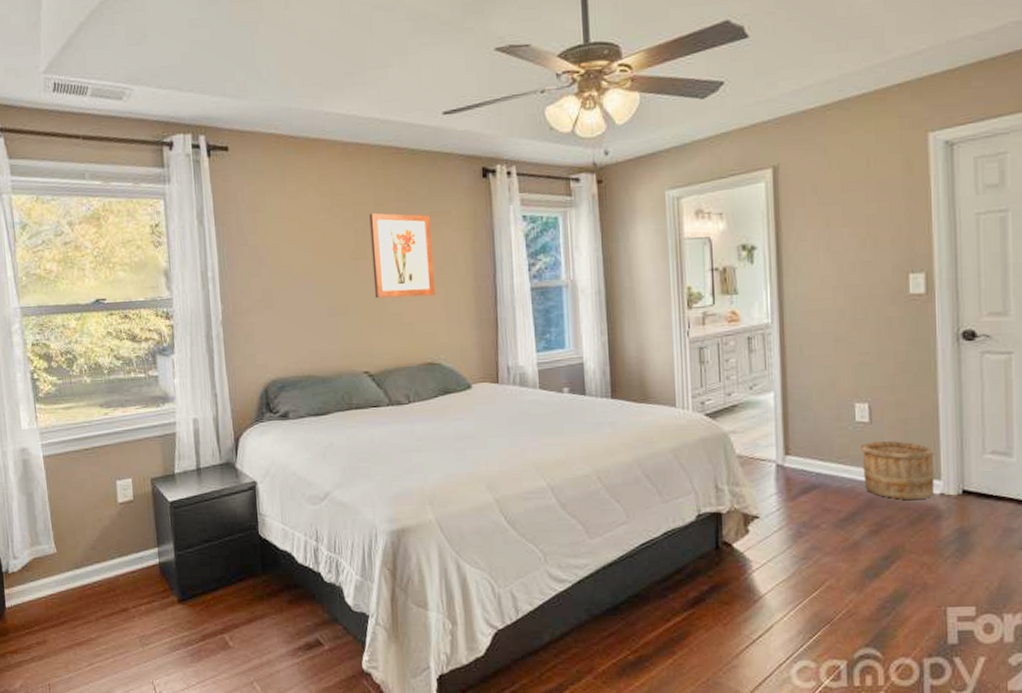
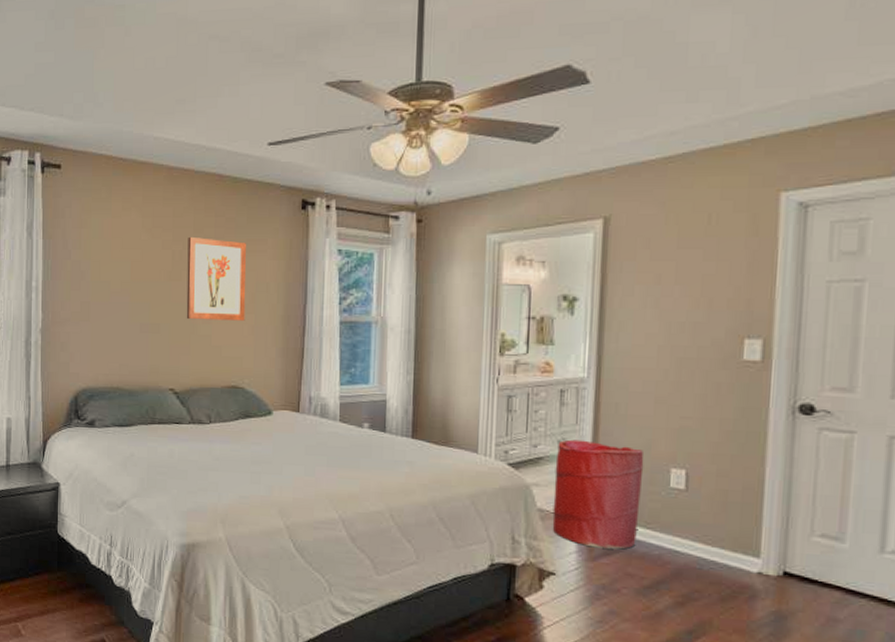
laundry hamper: none [749,384,831,487] -> present [552,439,644,550]
wooden bucket: present [861,441,935,500] -> none [673,510,756,576]

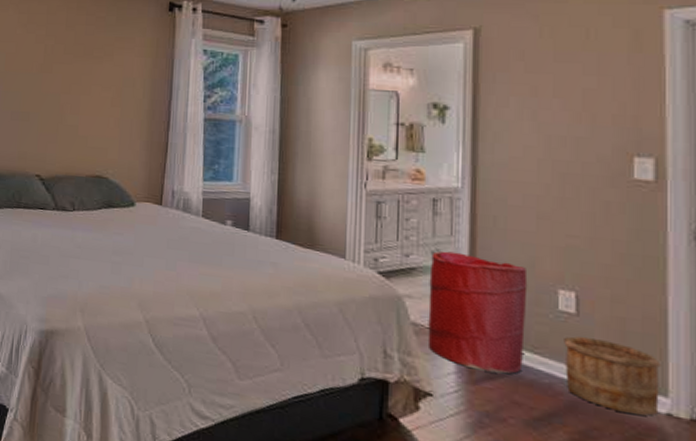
wall art: present [186,236,247,321] -> none [55,32,115,113]
wooden bucket: none [673,510,756,576] -> present [564,336,661,416]

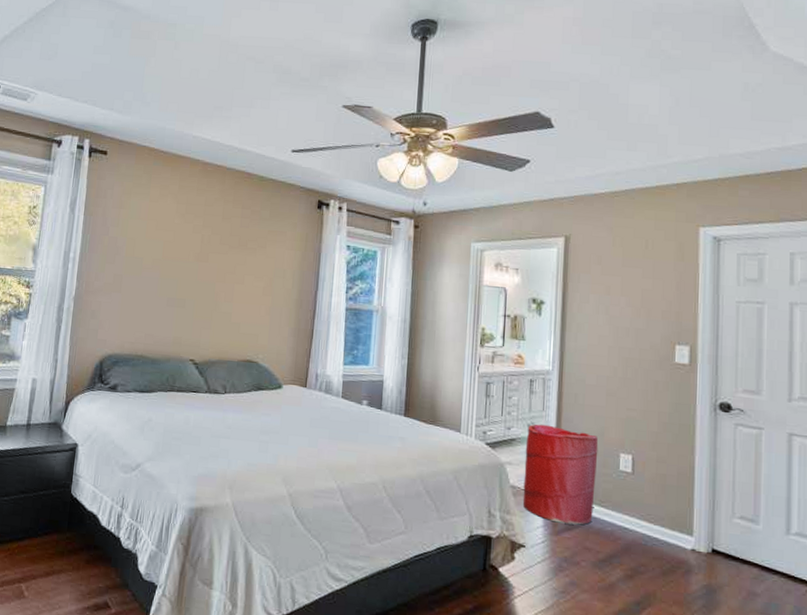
wooden bucket: present [564,336,661,416] -> none [623,491,689,552]

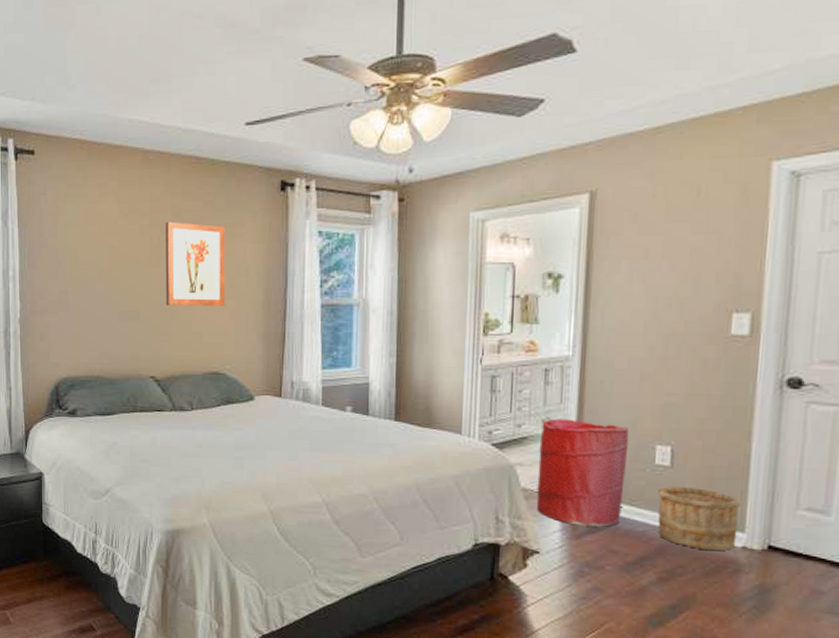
wall art: none [210,224,268,302] -> present [165,221,226,306]
wooden bucket: none [623,491,689,552] -> present [658,487,741,550]

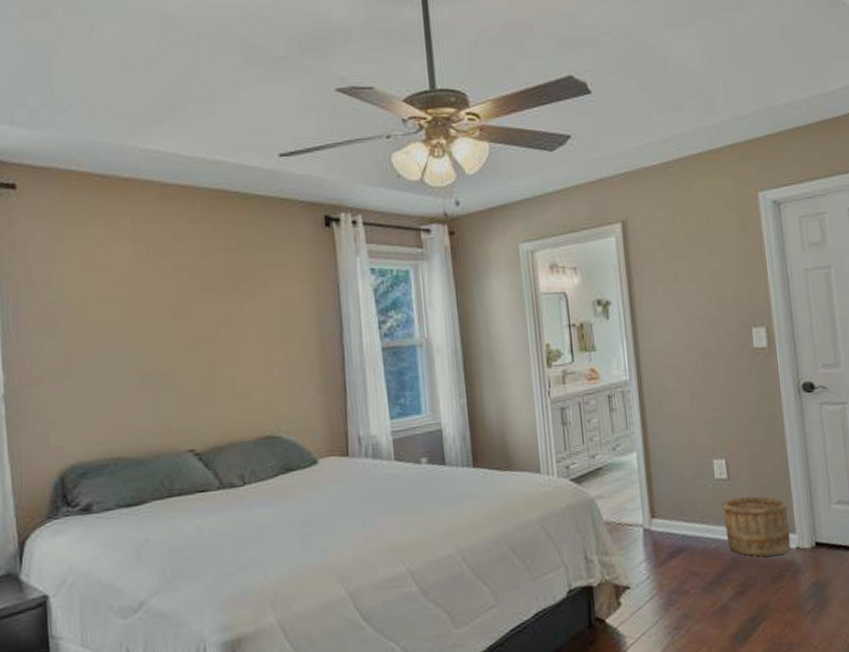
wall art: present [165,221,226,306] -> none [194,264,274,363]
laundry hamper: present [536,418,629,527] -> none [613,443,695,553]

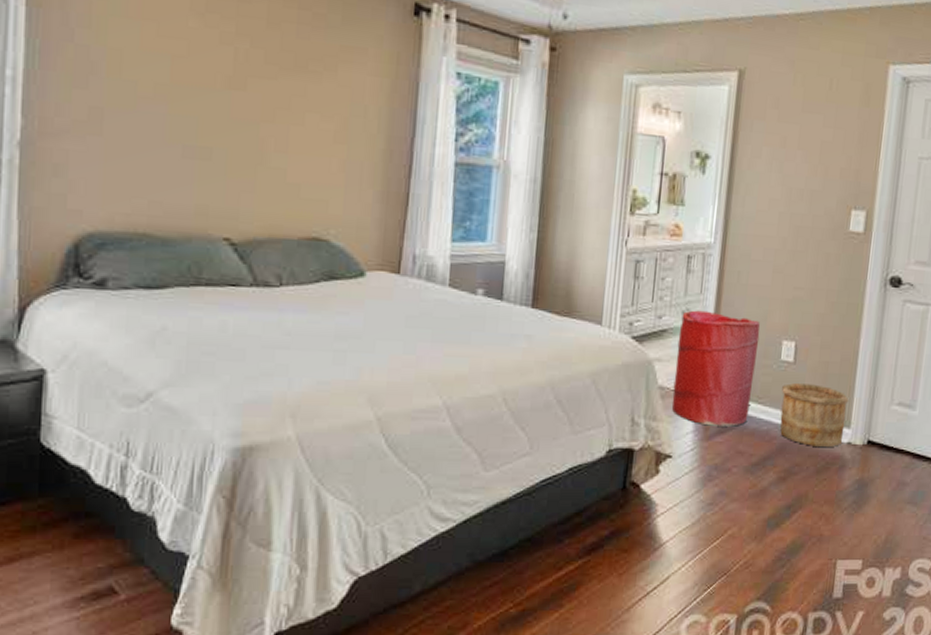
laundry hamper: none [613,443,695,553] -> present [671,310,760,427]

